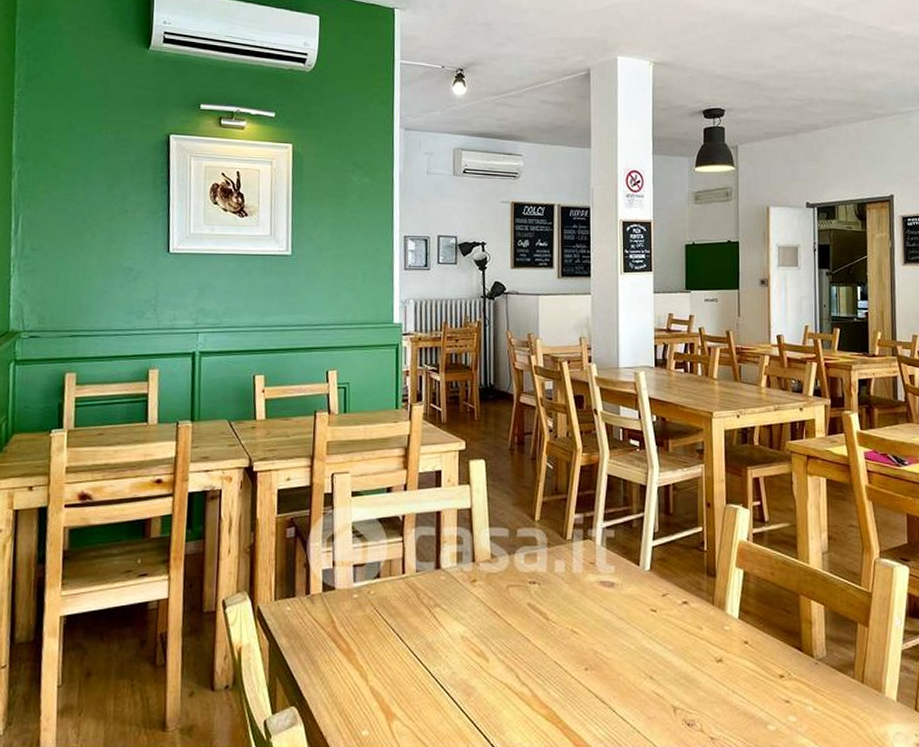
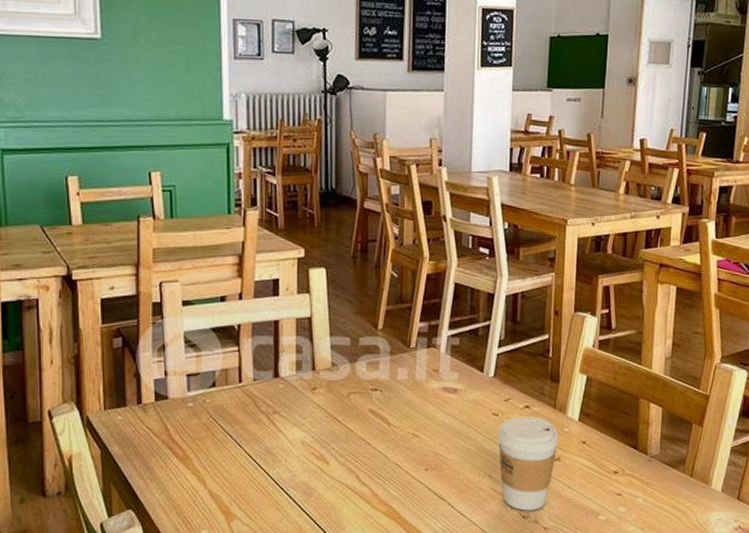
coffee cup: none [656,613,719,718] -> present [497,416,559,511]

